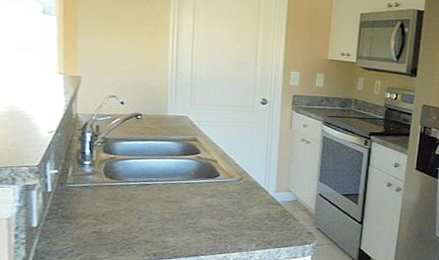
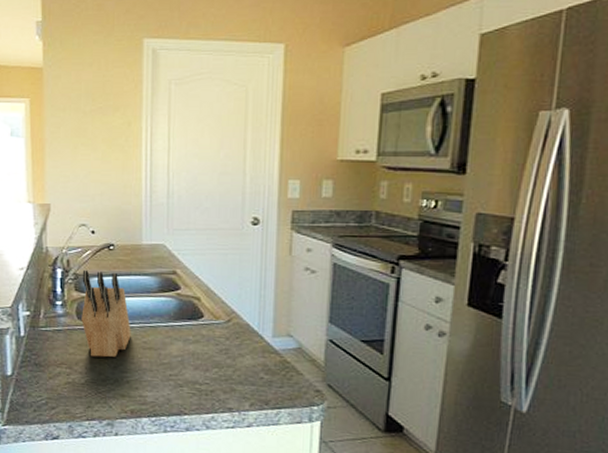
knife block: none [109,134,156,210] -> present [81,269,131,358]

